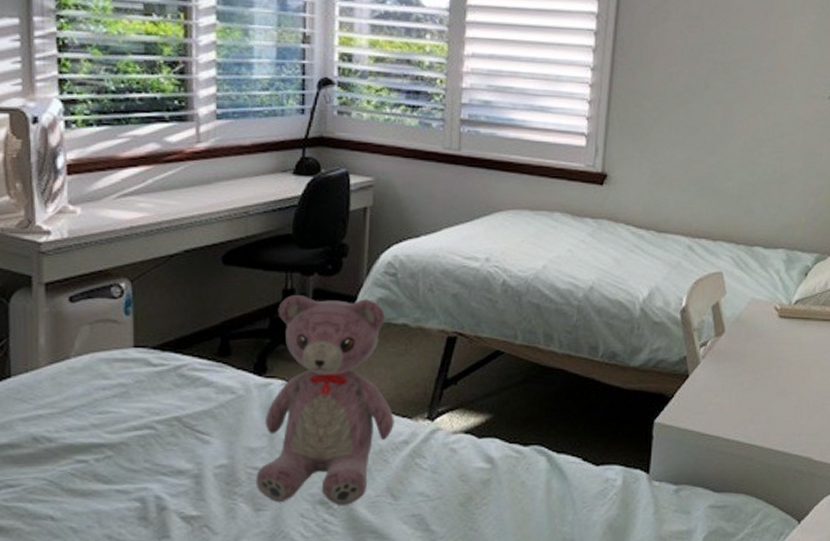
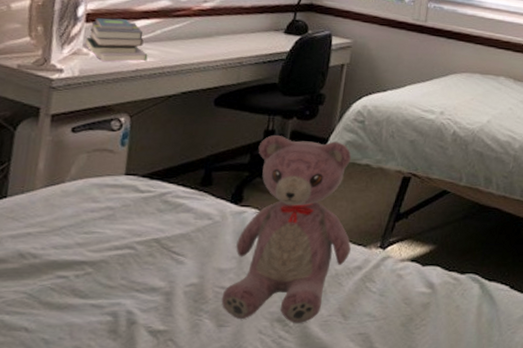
books: none [70,168,142,220] -> present [85,18,148,62]

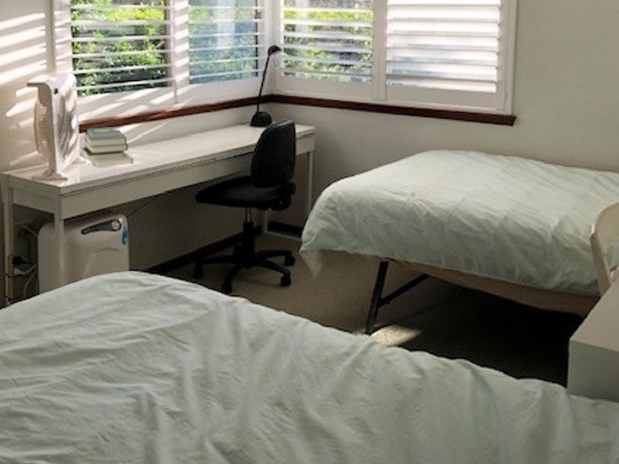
teddy bear: present [221,135,351,323] -> none [225,227,337,407]

